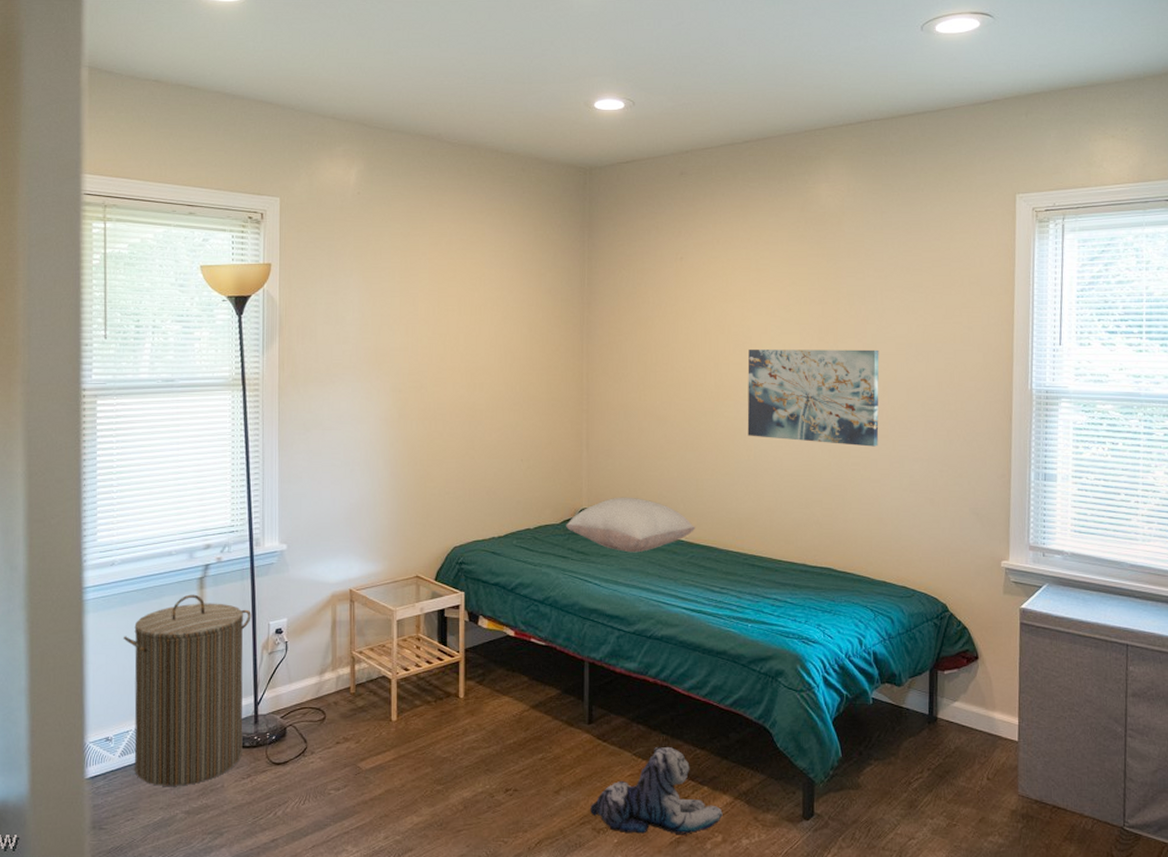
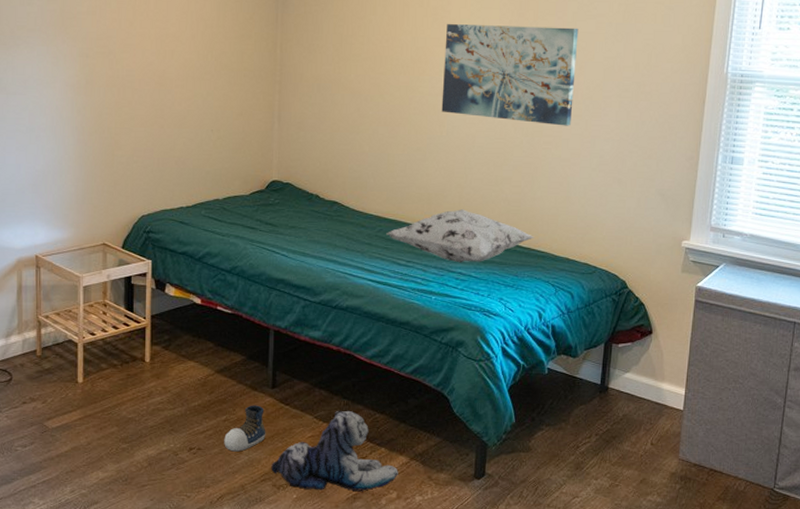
shoe: none [541,742,584,793] -> present [224,405,266,452]
pillow: present [565,497,696,553] -> none [254,170,385,226]
decorative pillow: none [698,533,849,589] -> present [386,209,535,263]

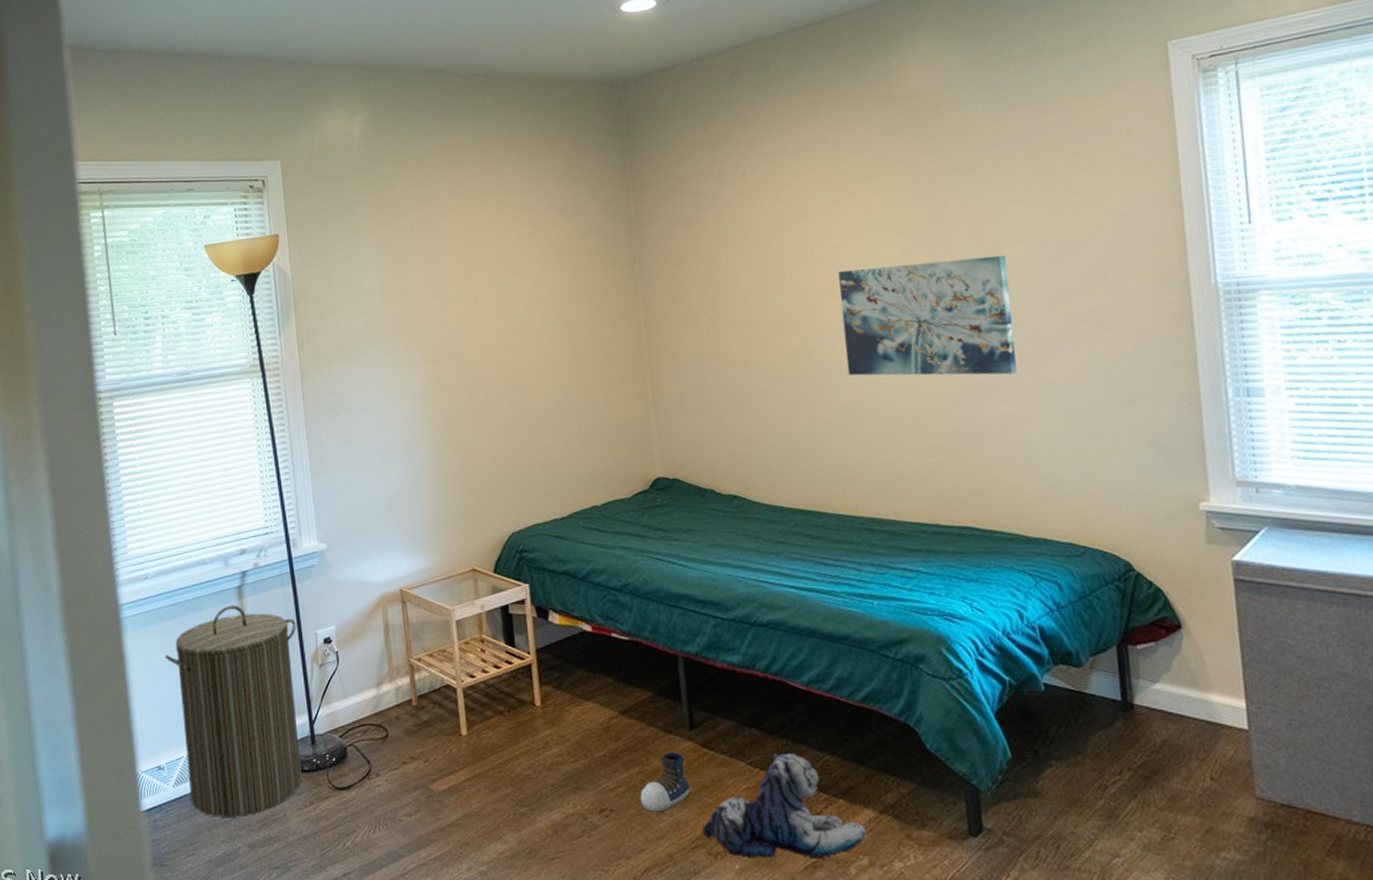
decorative pillow: present [386,209,535,263] -> none [803,489,995,557]

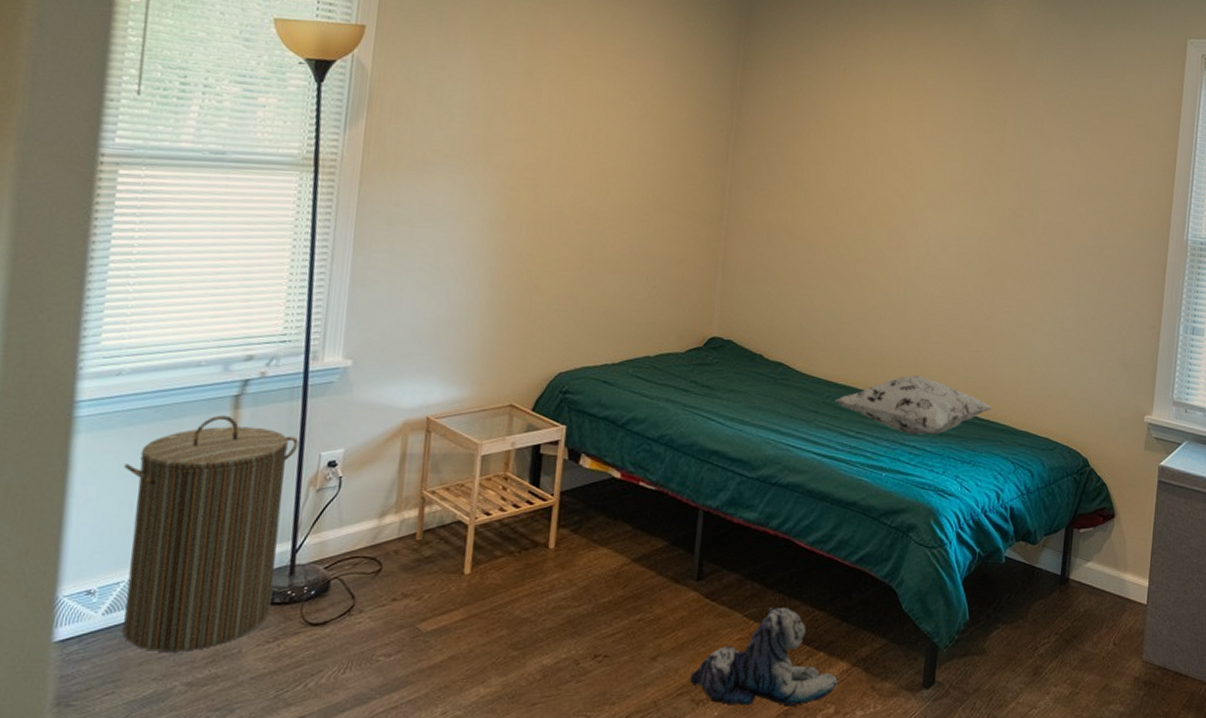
shoe: present [640,752,691,812] -> none [636,601,687,659]
decorative pillow: none [803,489,995,557] -> present [835,375,994,436]
wall art: present [838,254,1017,376] -> none [899,175,1042,289]

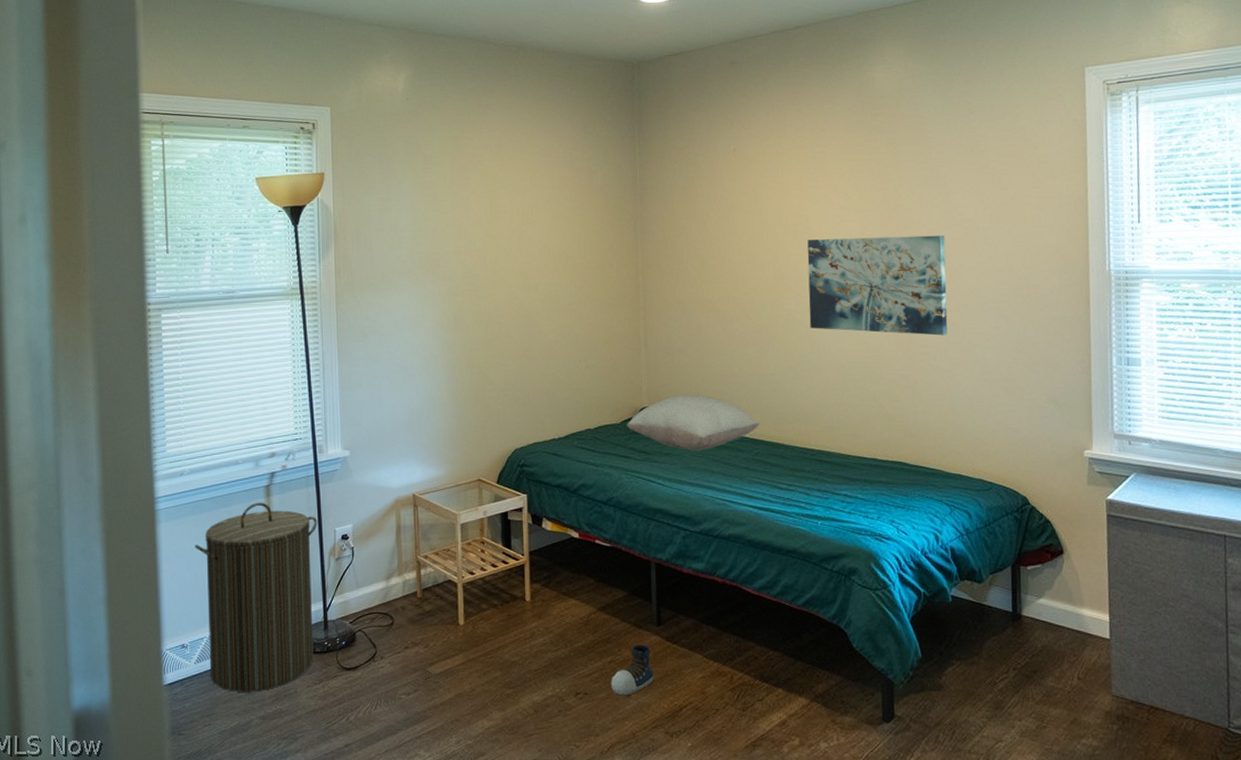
shoe: none [636,601,687,659] -> present [611,644,655,696]
pillow: none [690,326,835,390] -> present [626,394,760,451]
plush toy: present [690,606,838,706] -> none [662,648,799,737]
decorative pillow: present [835,375,994,436] -> none [764,427,922,485]
wall art: none [899,175,1042,289] -> present [807,235,948,336]

